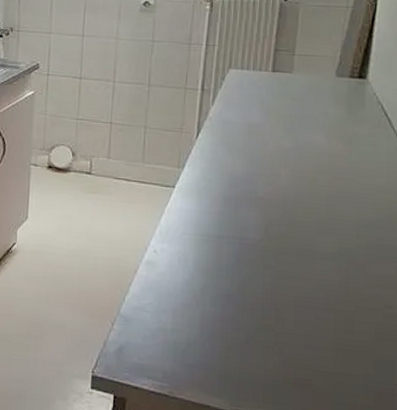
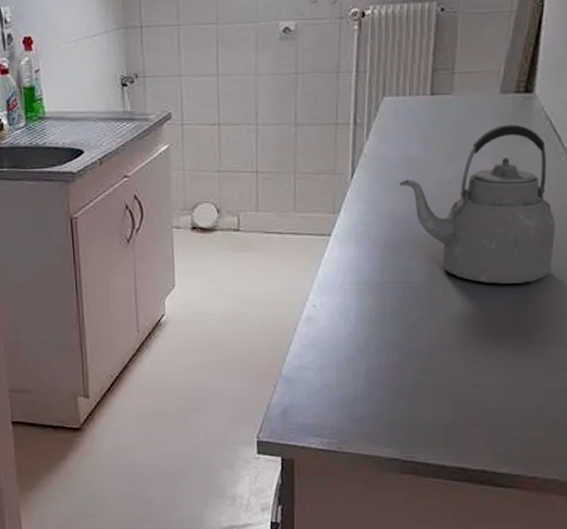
kettle: none [240,105,385,252] -> present [399,124,555,284]

